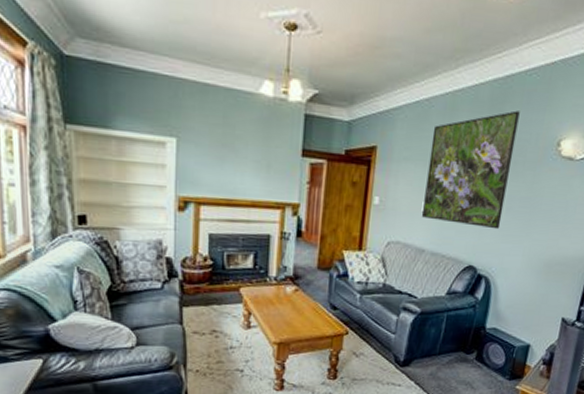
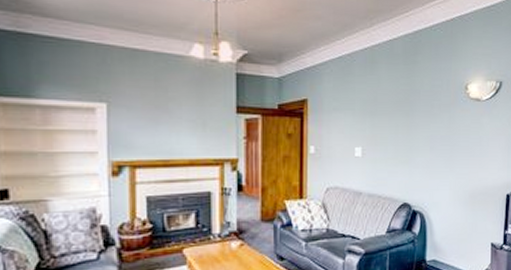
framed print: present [421,110,520,230] -> none [355,61,430,167]

